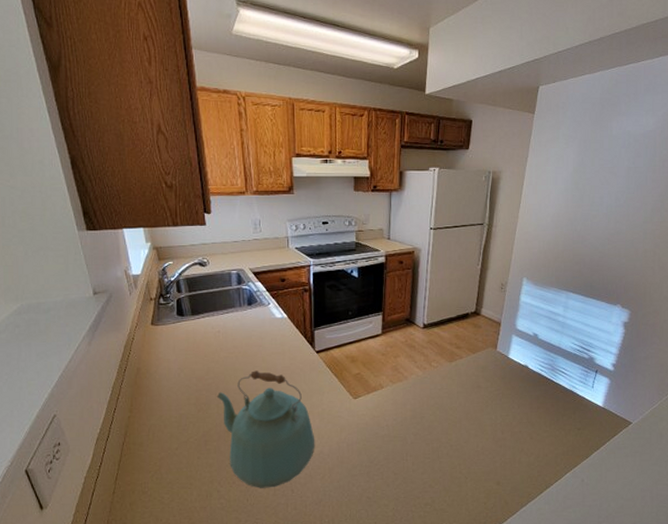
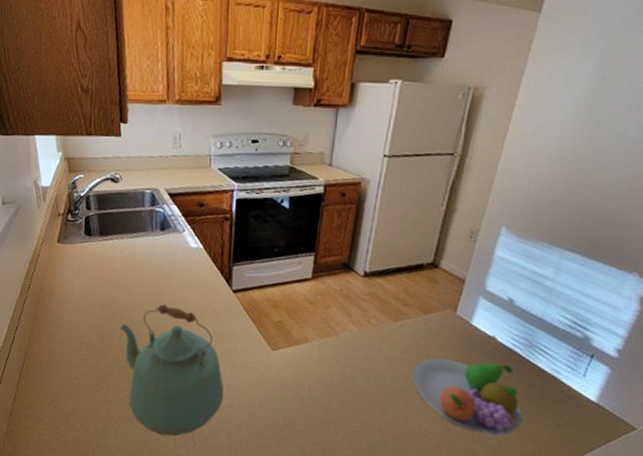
fruit bowl: none [468,386,552,444] -> present [412,358,522,436]

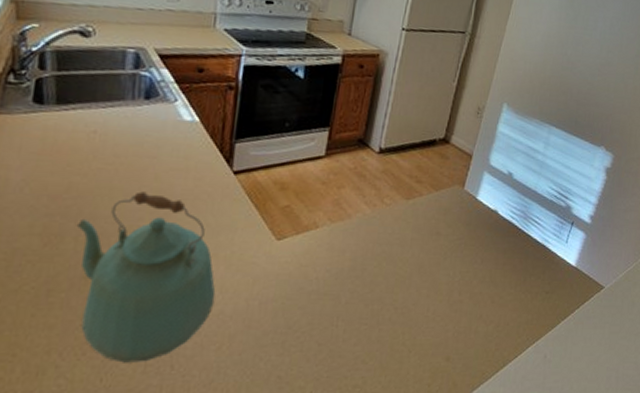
fruit bowl: present [412,358,522,436] -> none [422,236,518,309]

